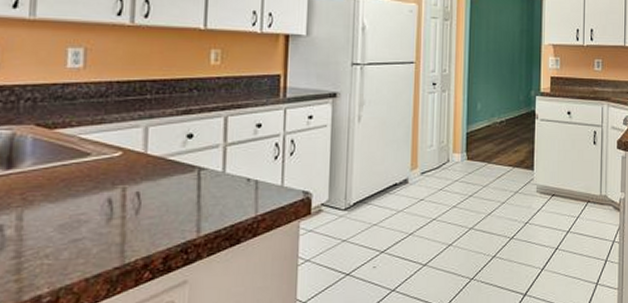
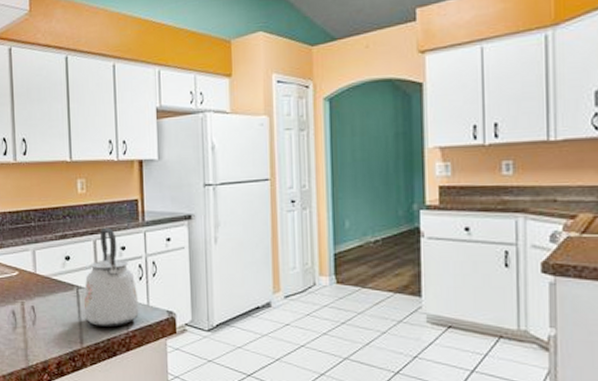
kettle: none [203,103,272,213] -> present [83,227,139,328]

